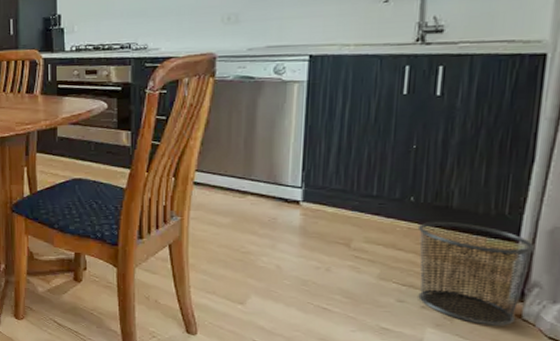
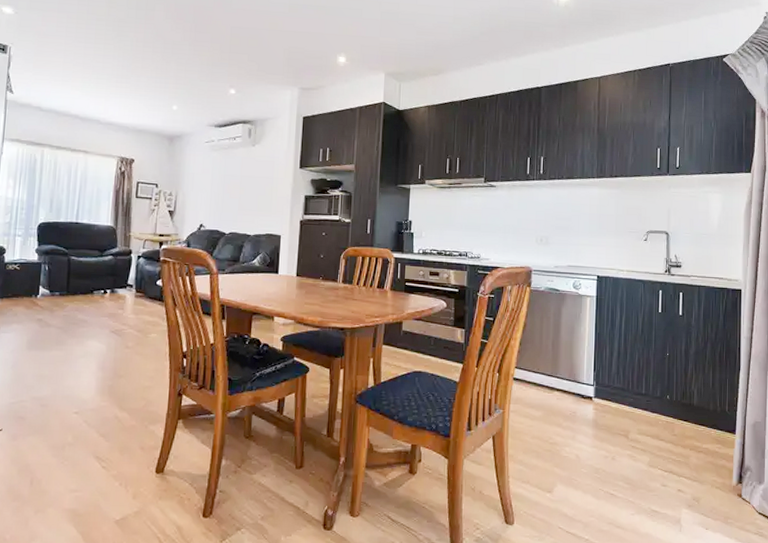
waste bin: present [417,221,536,326] -> none [672,416,746,505]

